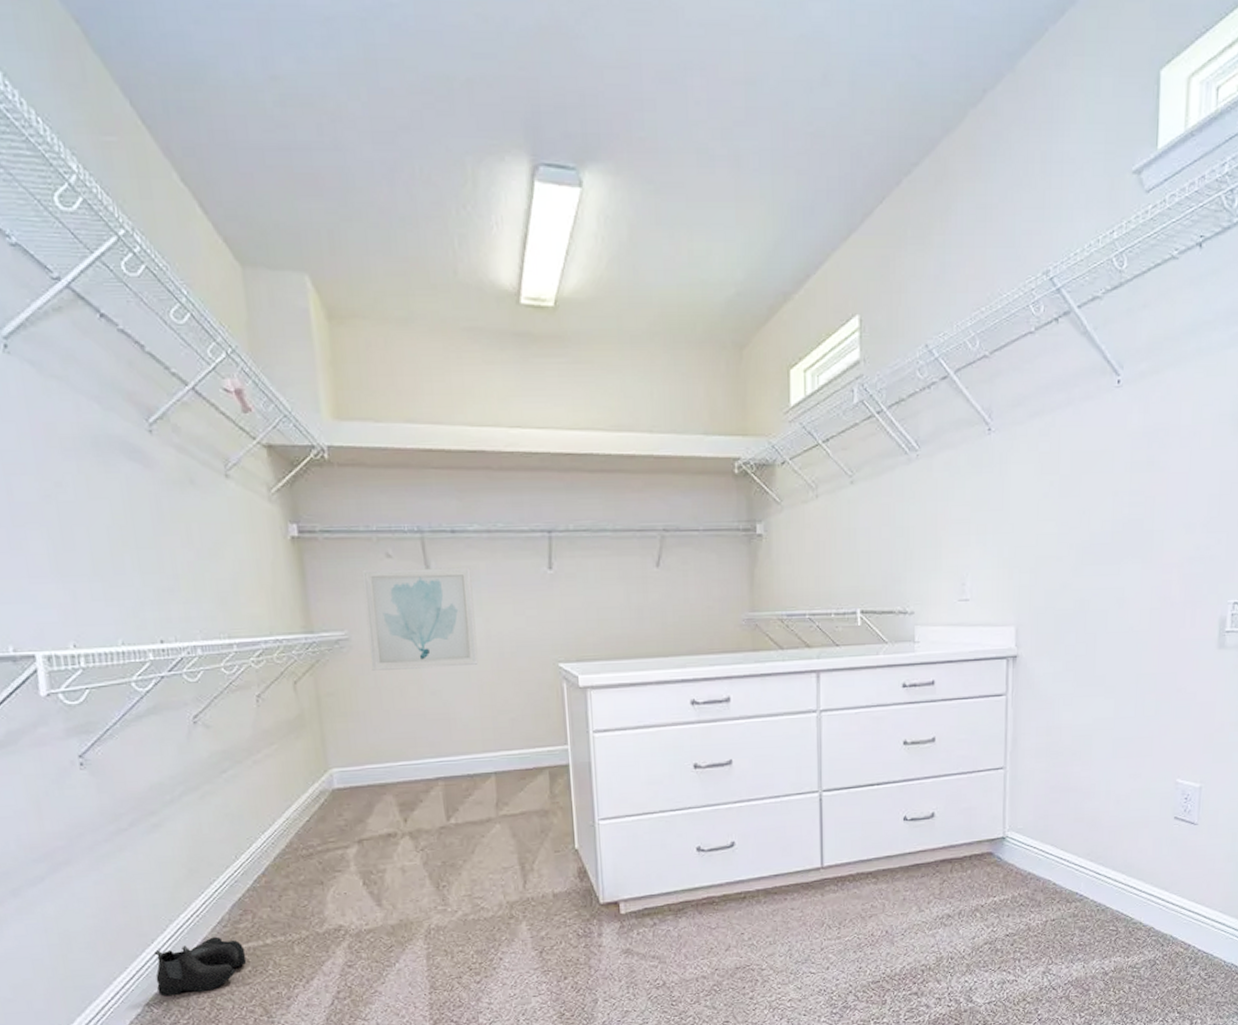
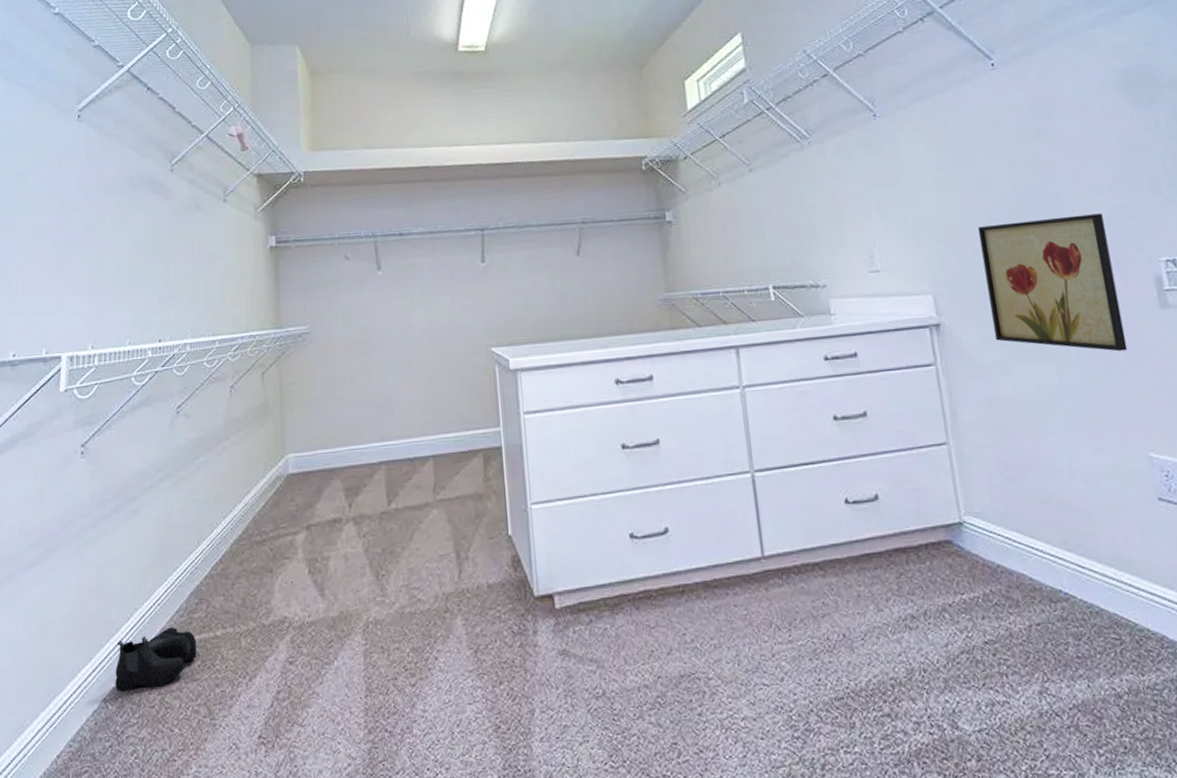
wall art: present [362,567,479,671] -> none [324,264,420,360]
wall art: none [1065,552,1188,688] -> present [977,213,1128,352]

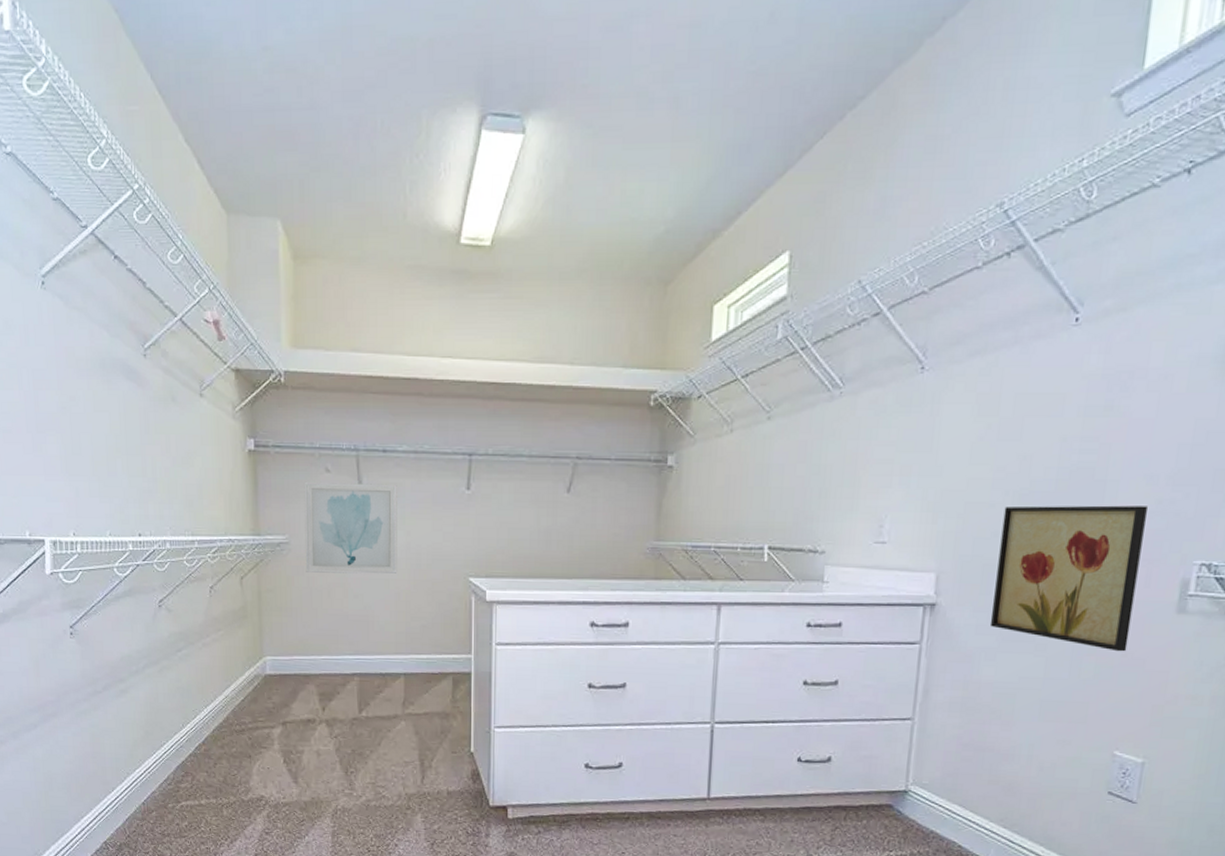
boots: present [115,627,197,692] -> none [113,792,184,839]
wall art: none [324,264,420,360] -> present [304,481,397,574]

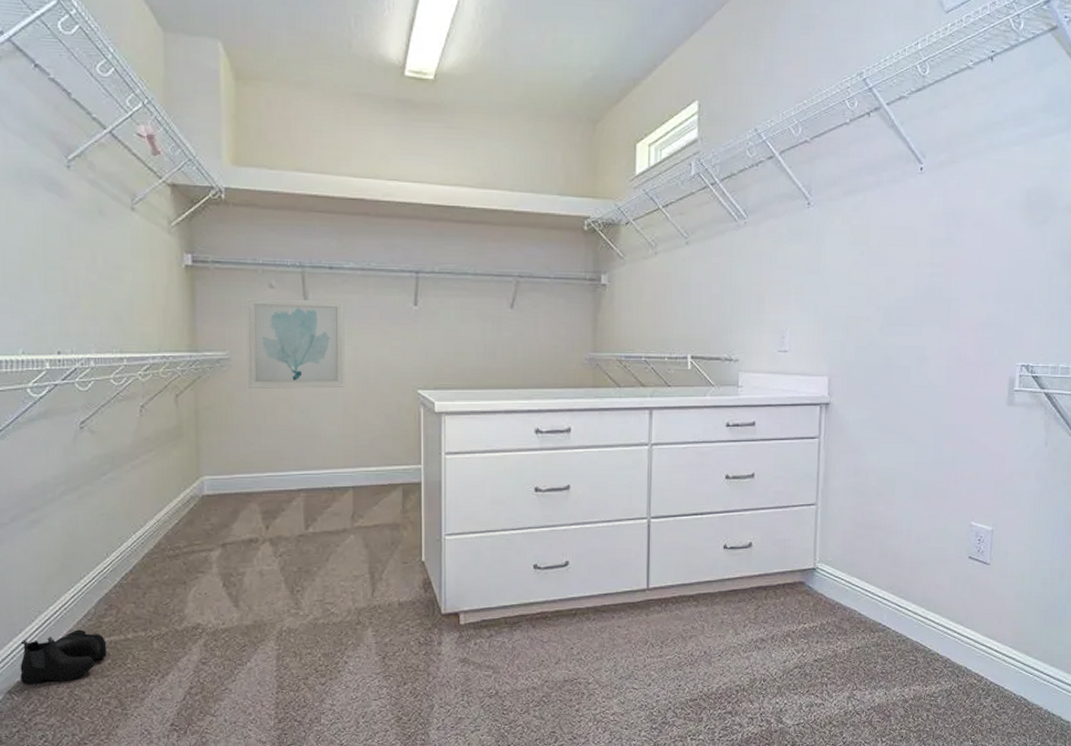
boots: none [113,792,184,839] -> present [20,629,107,685]
wall art: present [989,505,1147,652] -> none [872,318,981,439]

